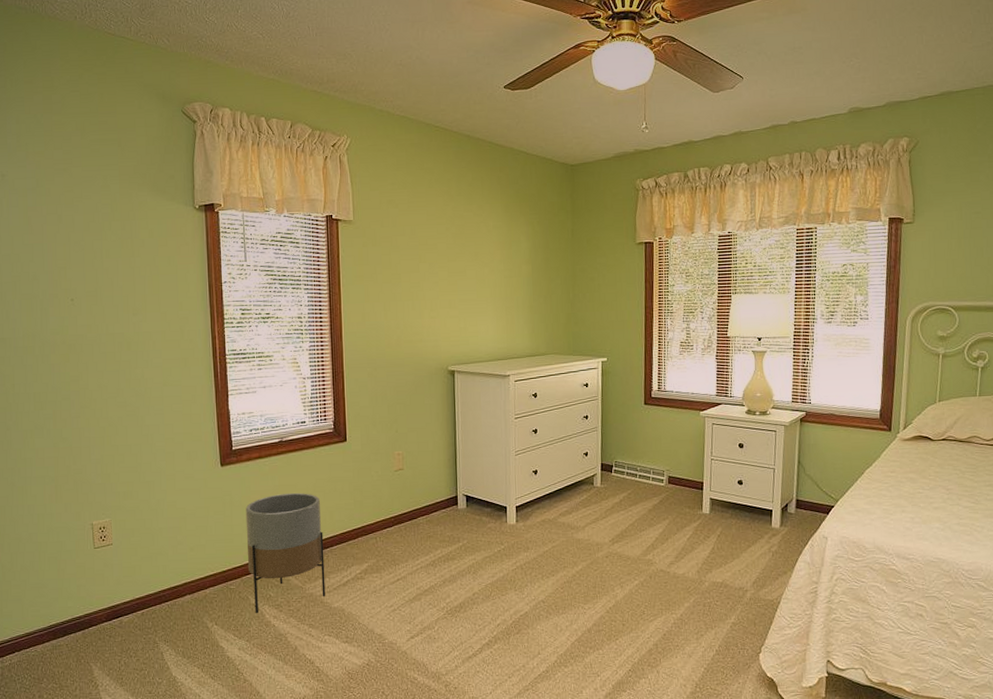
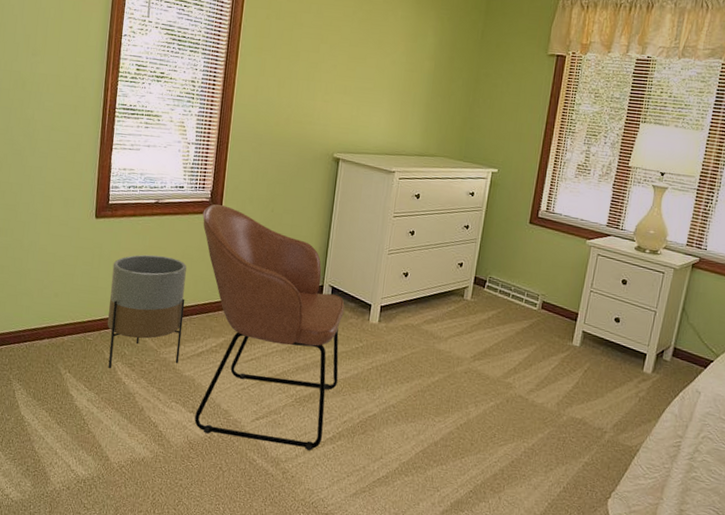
chair: none [328,433,485,661] -> present [194,203,345,451]

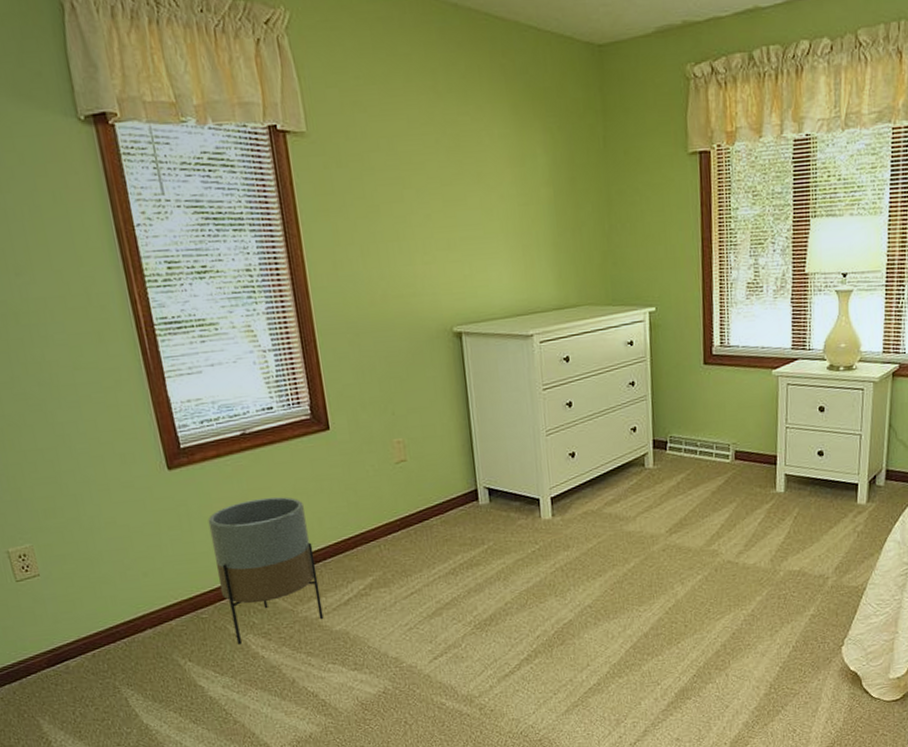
chair: present [194,203,345,451] -> none [306,419,520,689]

